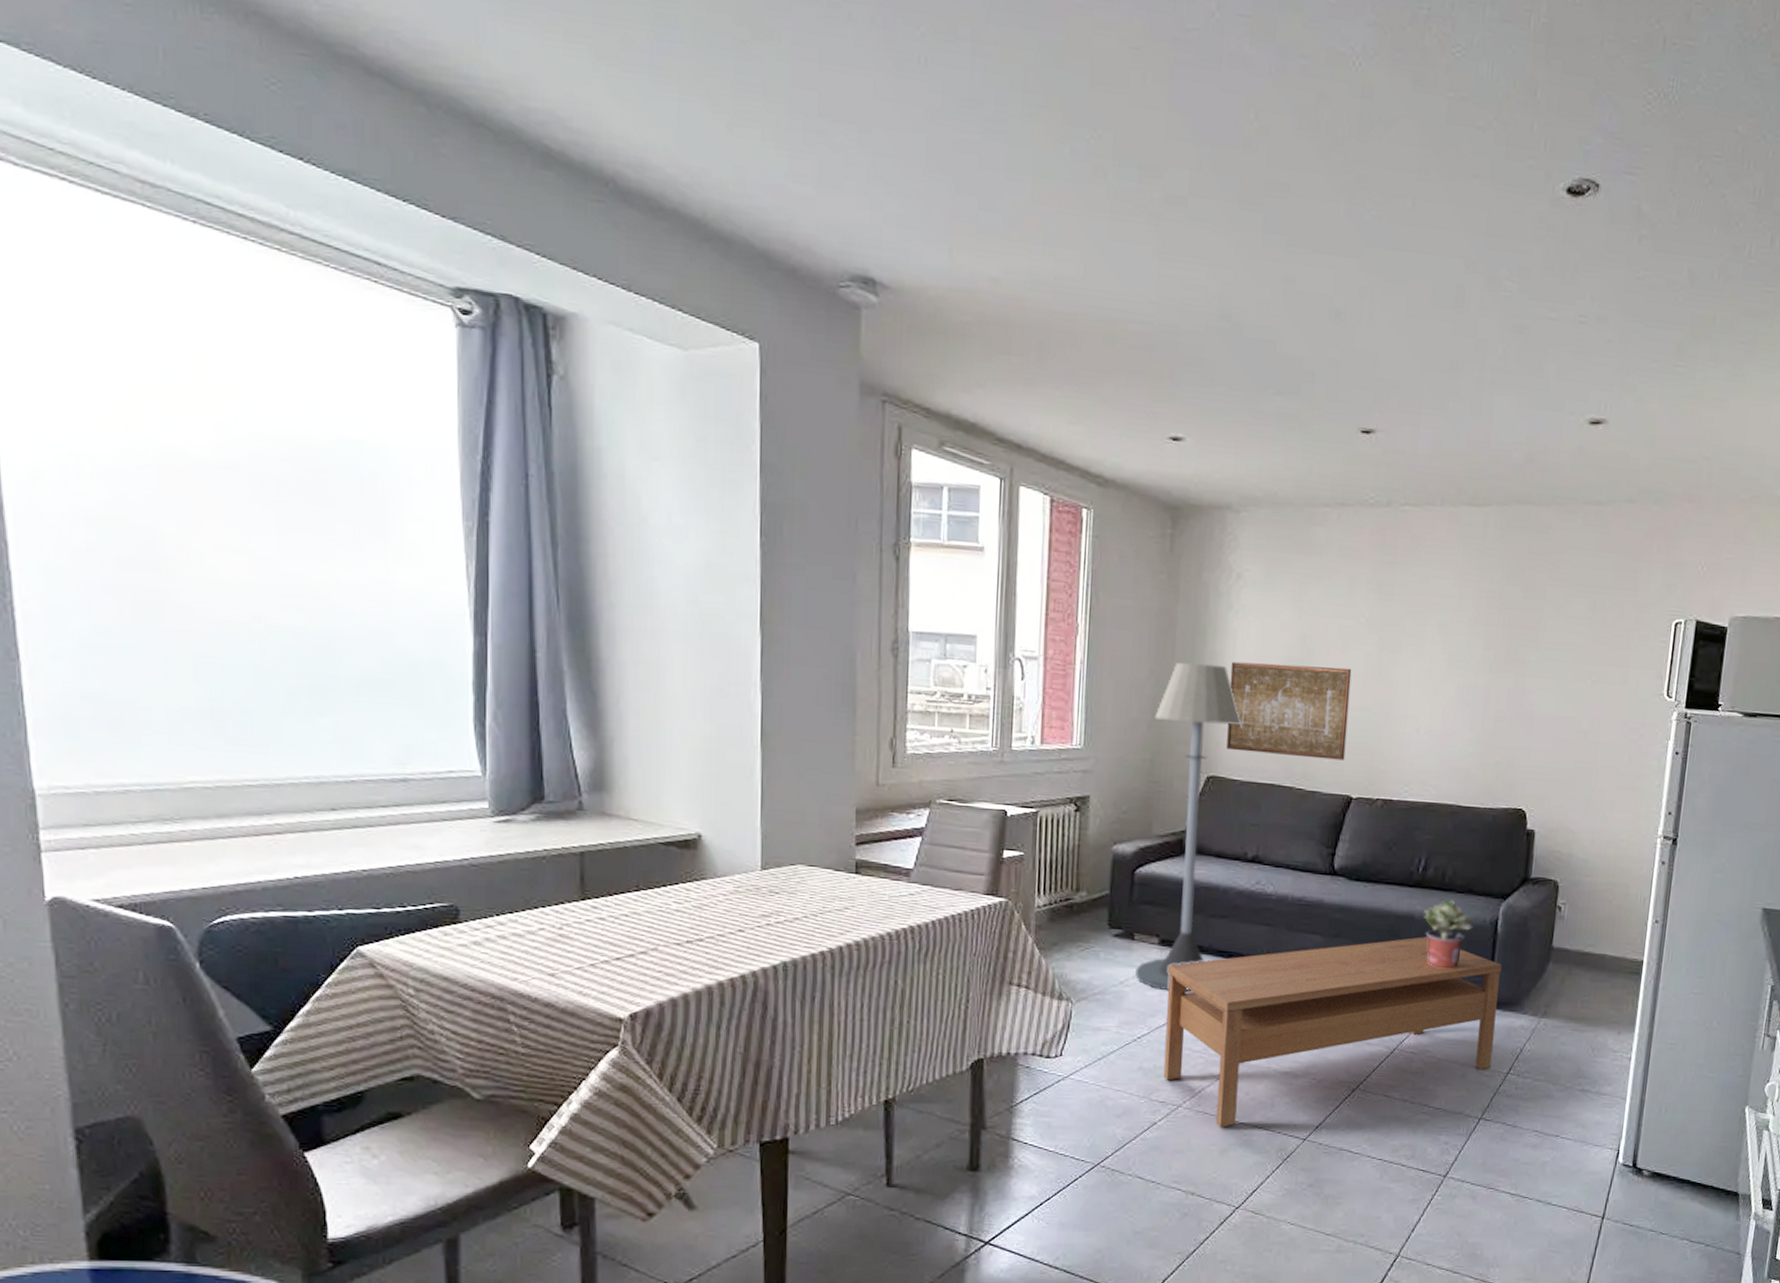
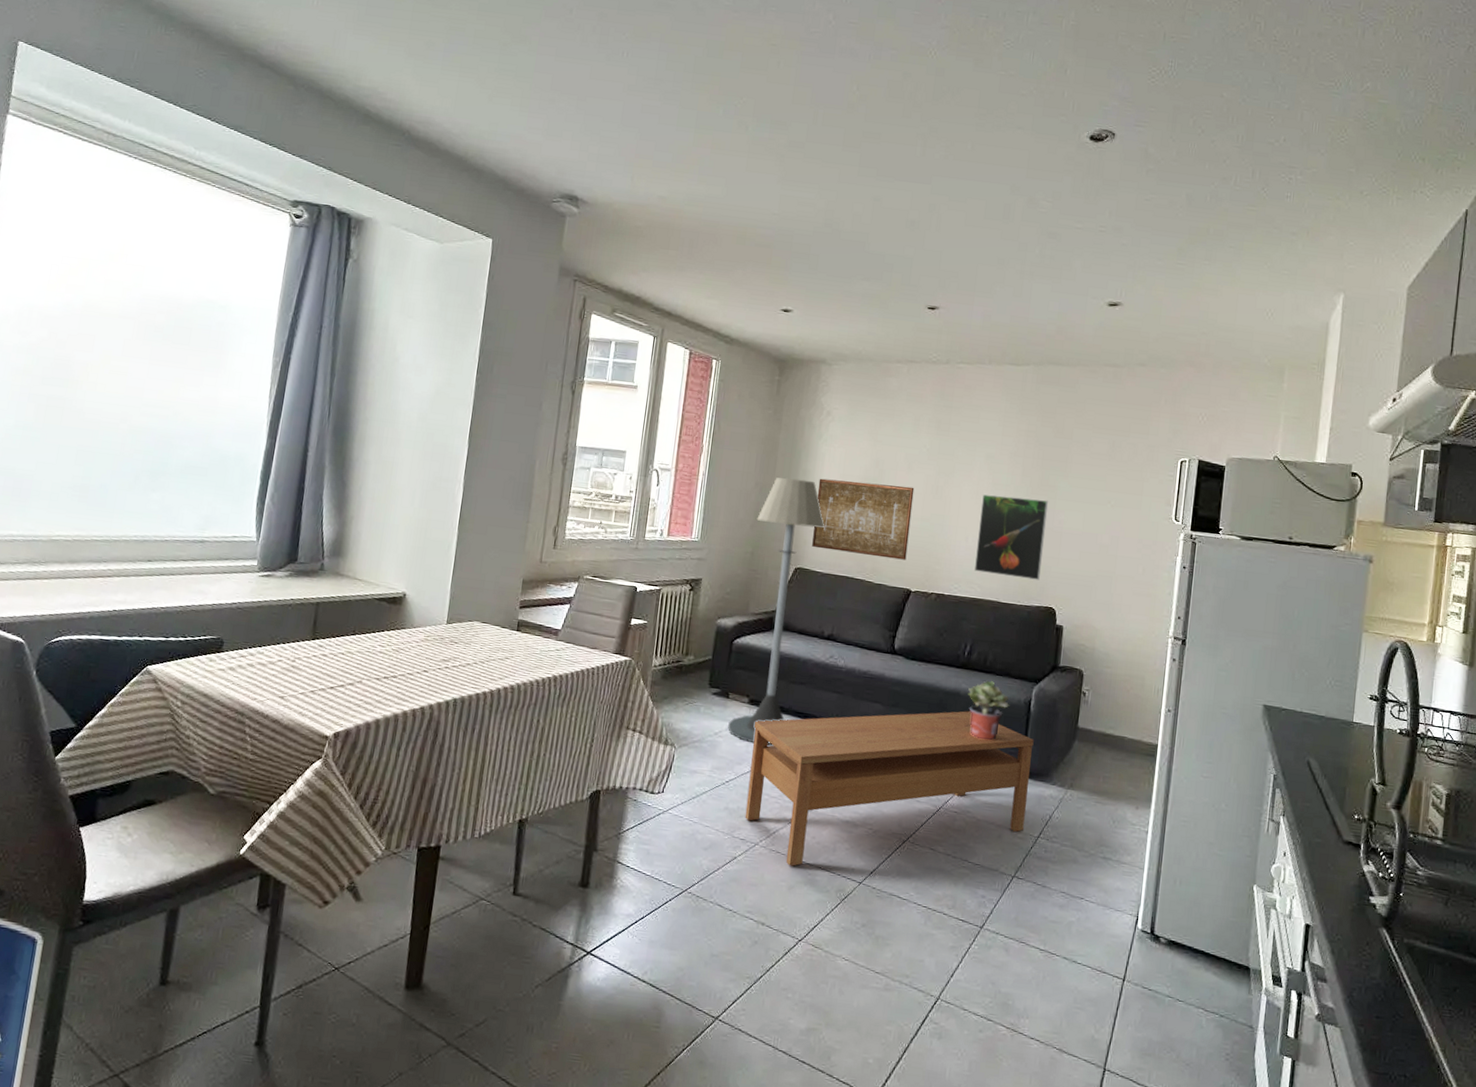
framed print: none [1428,673,1516,777] -> present [974,494,1048,580]

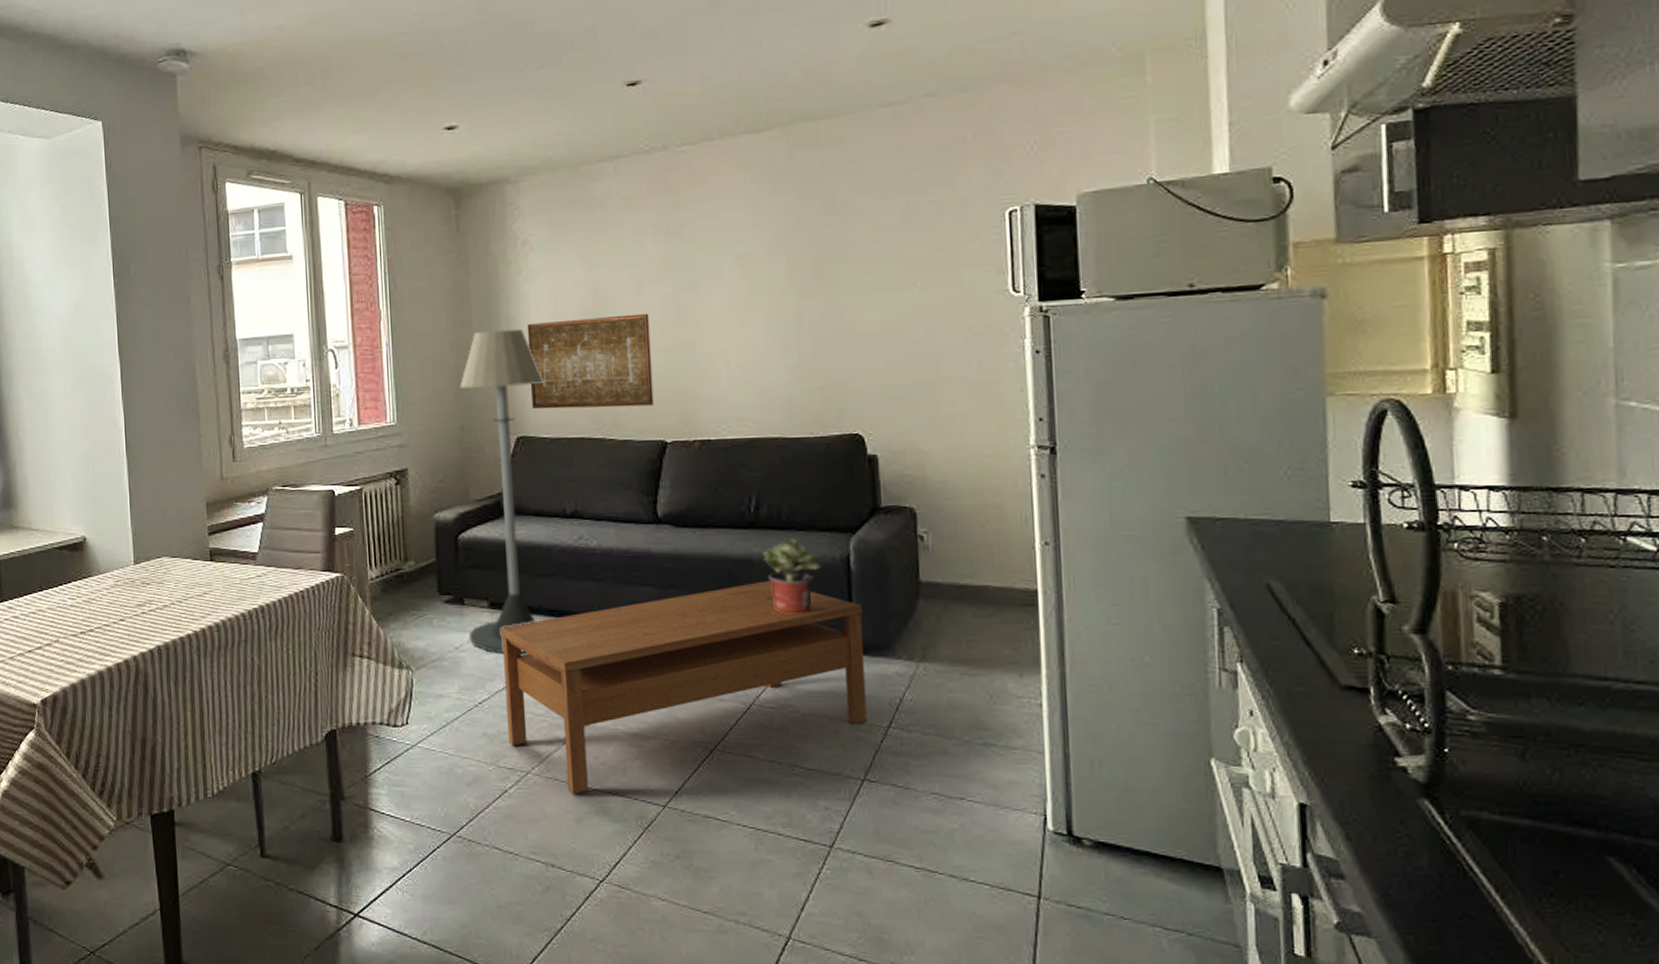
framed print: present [974,494,1048,580] -> none [740,297,835,404]

